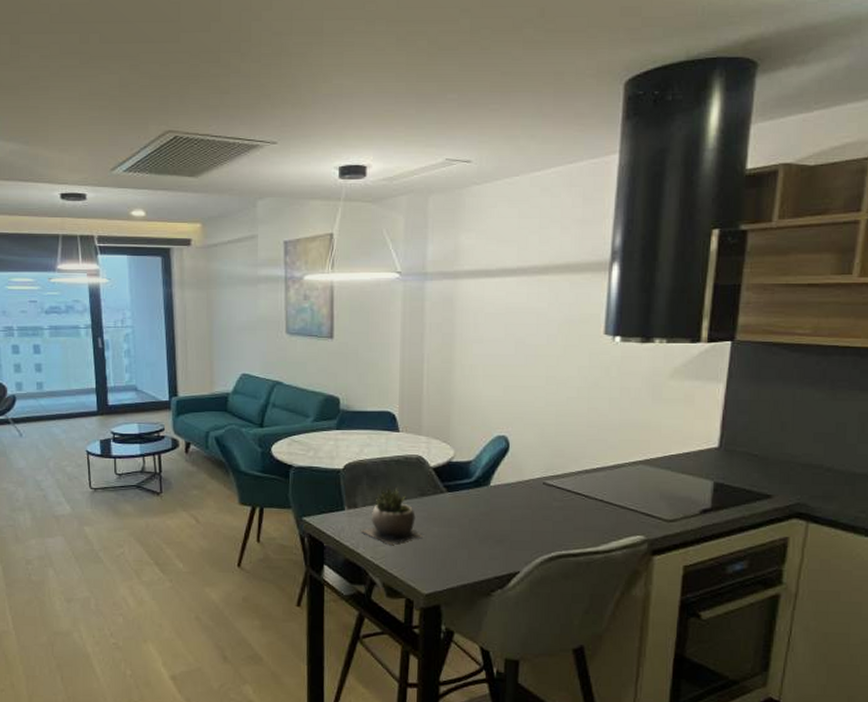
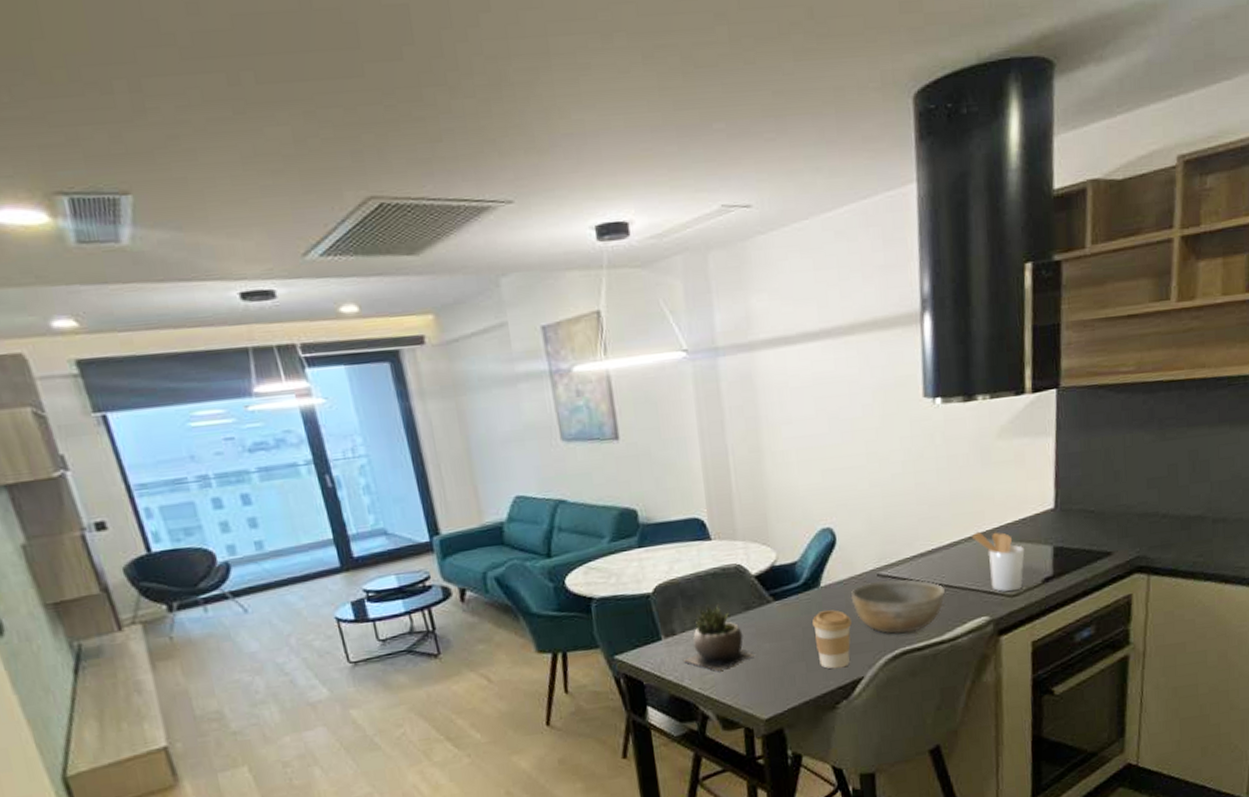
coffee cup: none [479,507,514,560] -> present [812,609,852,669]
bowl: none [516,488,605,539] -> present [850,579,945,635]
utensil holder: none [635,458,686,517] -> present [971,531,1025,592]

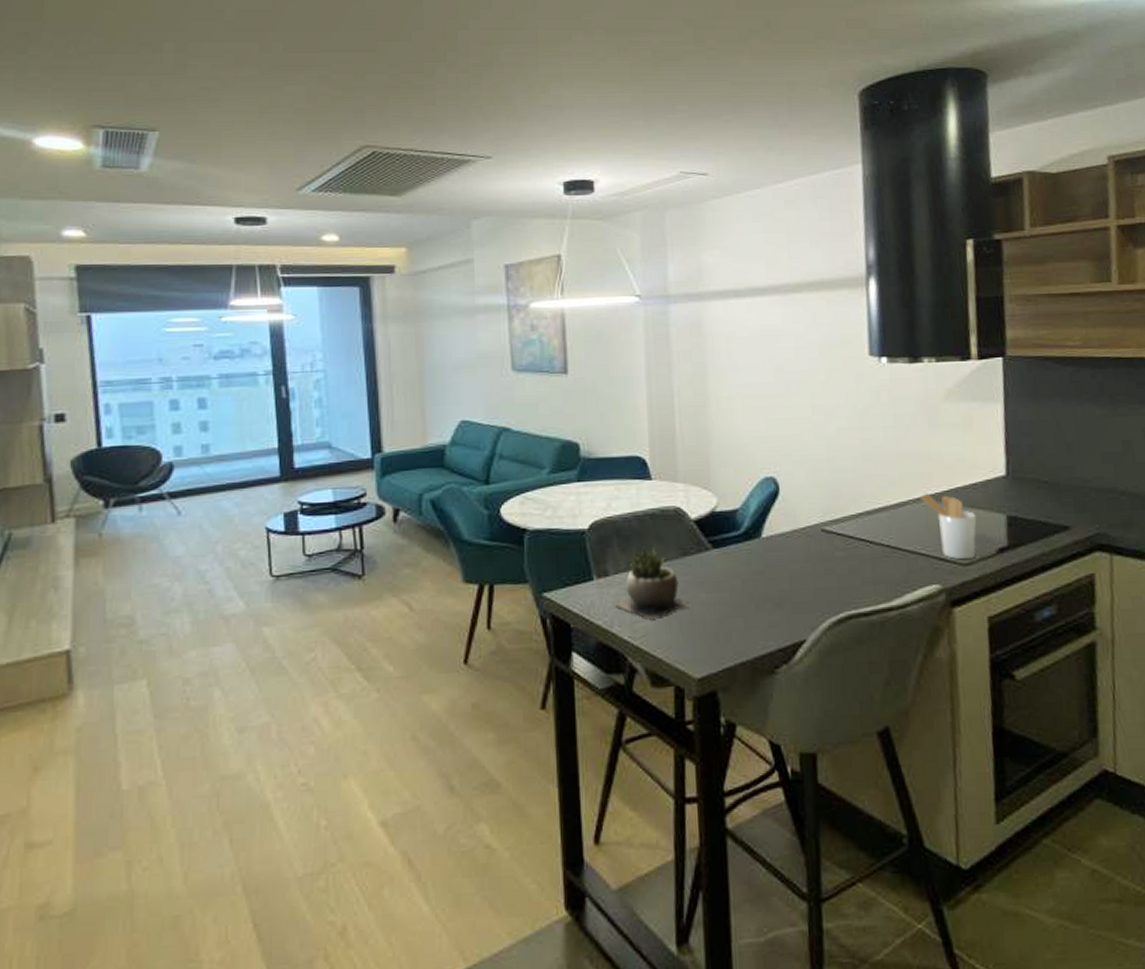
coffee cup: present [812,609,852,669] -> none [752,563,794,629]
bowl: present [850,579,945,635] -> none [793,535,893,596]

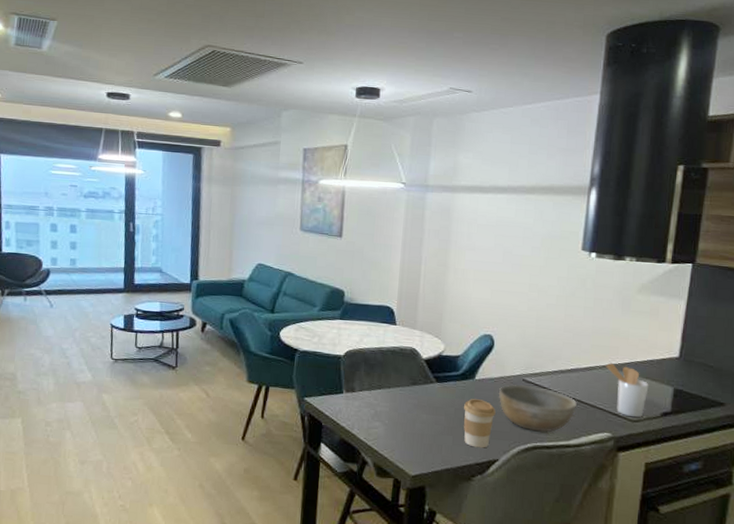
succulent plant: present [613,547,689,619] -> none [356,375,413,428]
coffee cup: none [752,563,794,629] -> present [463,399,496,448]
bowl: none [793,535,893,596] -> present [498,385,577,432]

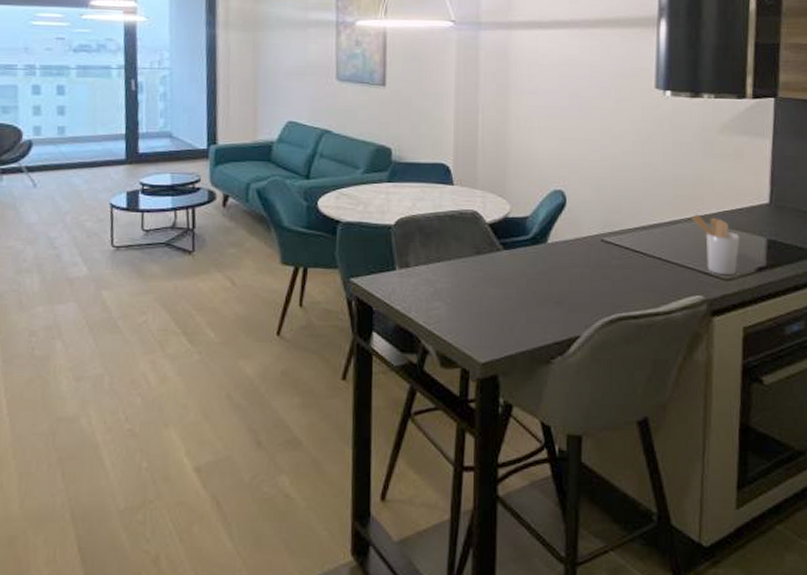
coffee cup: present [463,399,496,448] -> none [537,266,573,324]
bowl: present [498,385,577,432] -> none [574,246,663,300]

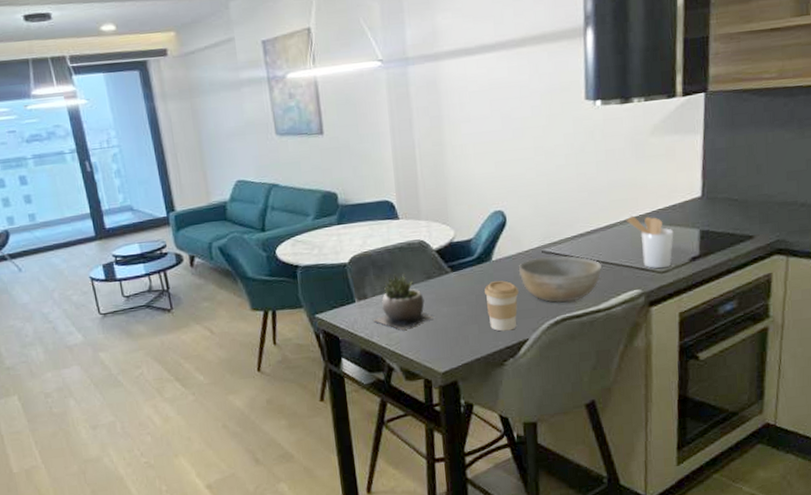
succulent plant: none [412,245,479,308] -> present [372,274,433,330]
coffee cup: none [537,266,573,324] -> present [485,280,519,332]
bowl: none [574,246,663,300] -> present [518,255,602,303]

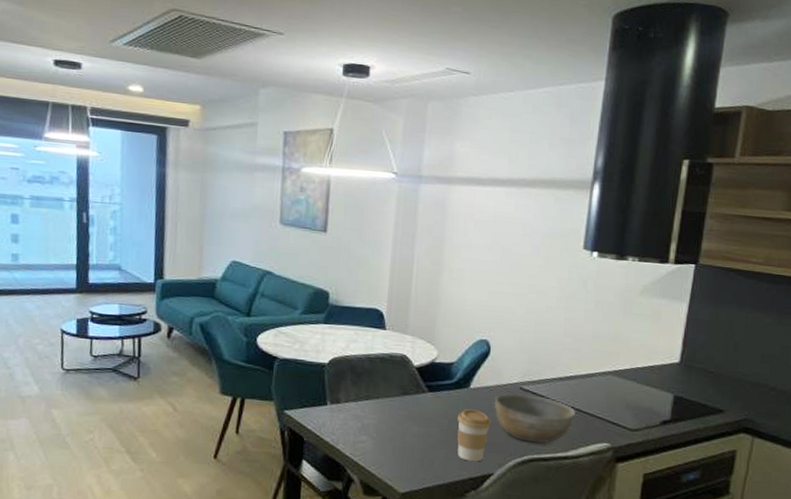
succulent plant: present [372,274,433,330] -> none [341,384,403,442]
utensil holder: present [626,215,674,269] -> none [605,369,649,427]

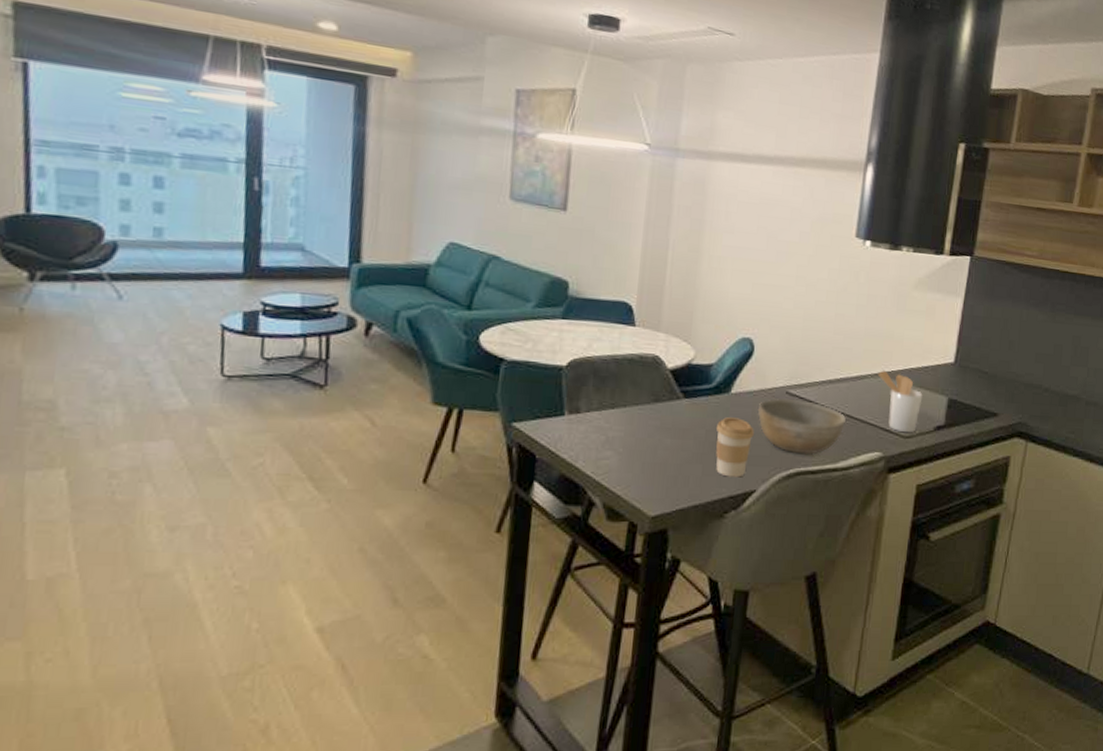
utensil holder: none [605,369,649,427] -> present [877,370,923,433]

